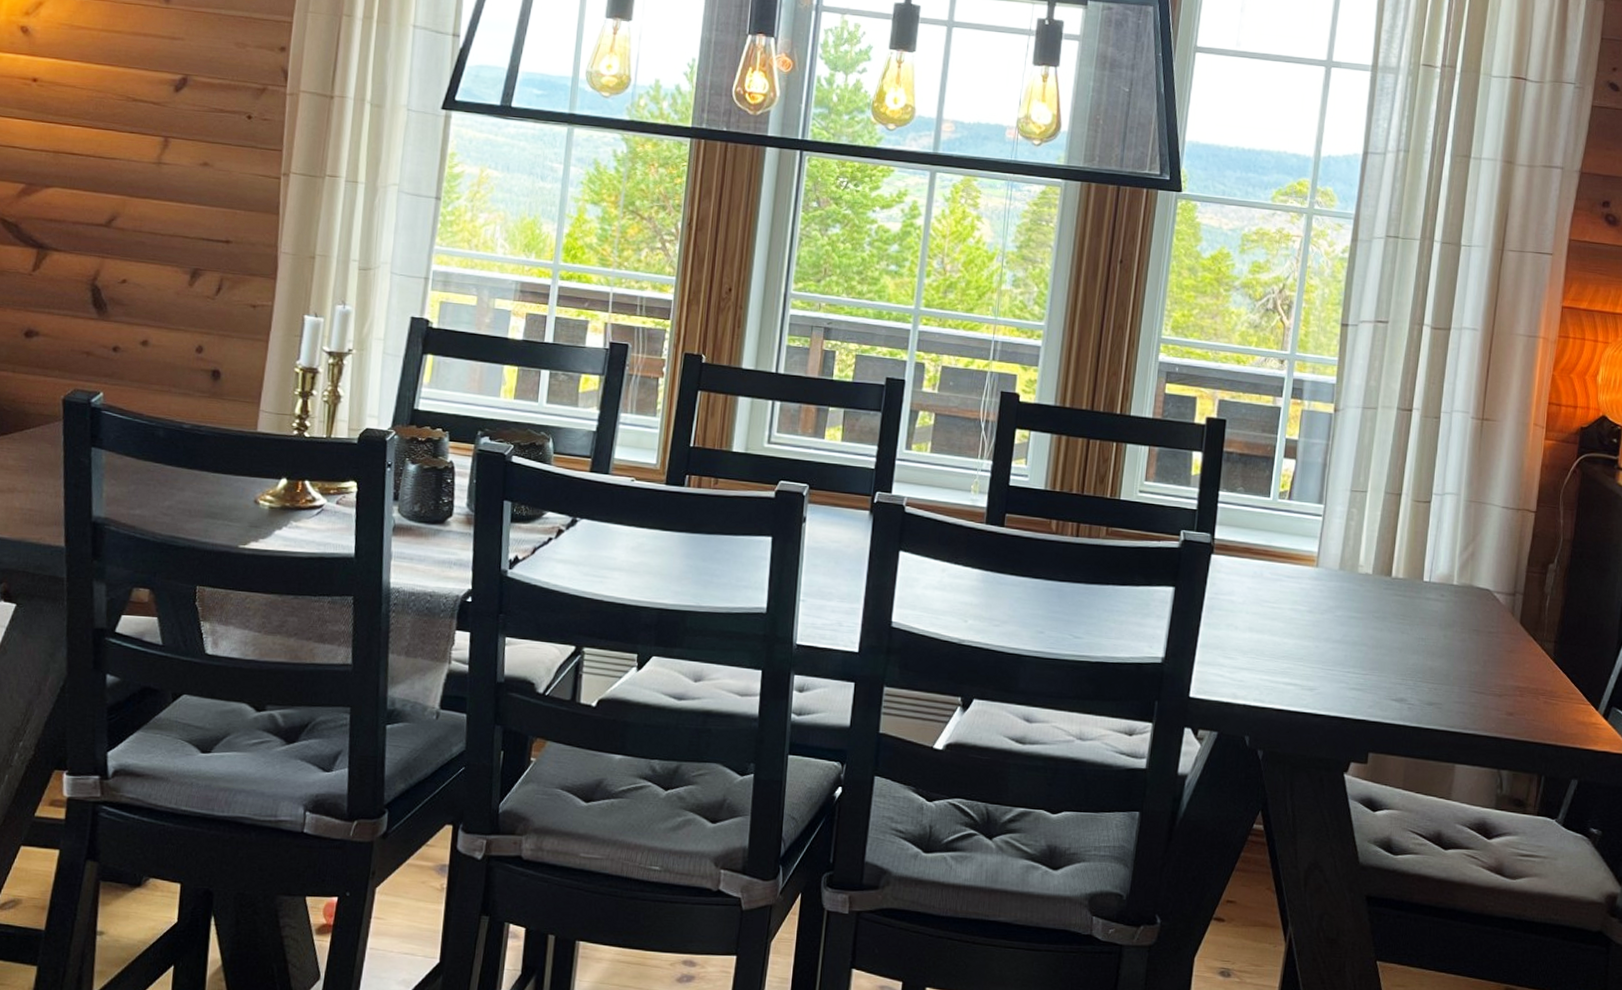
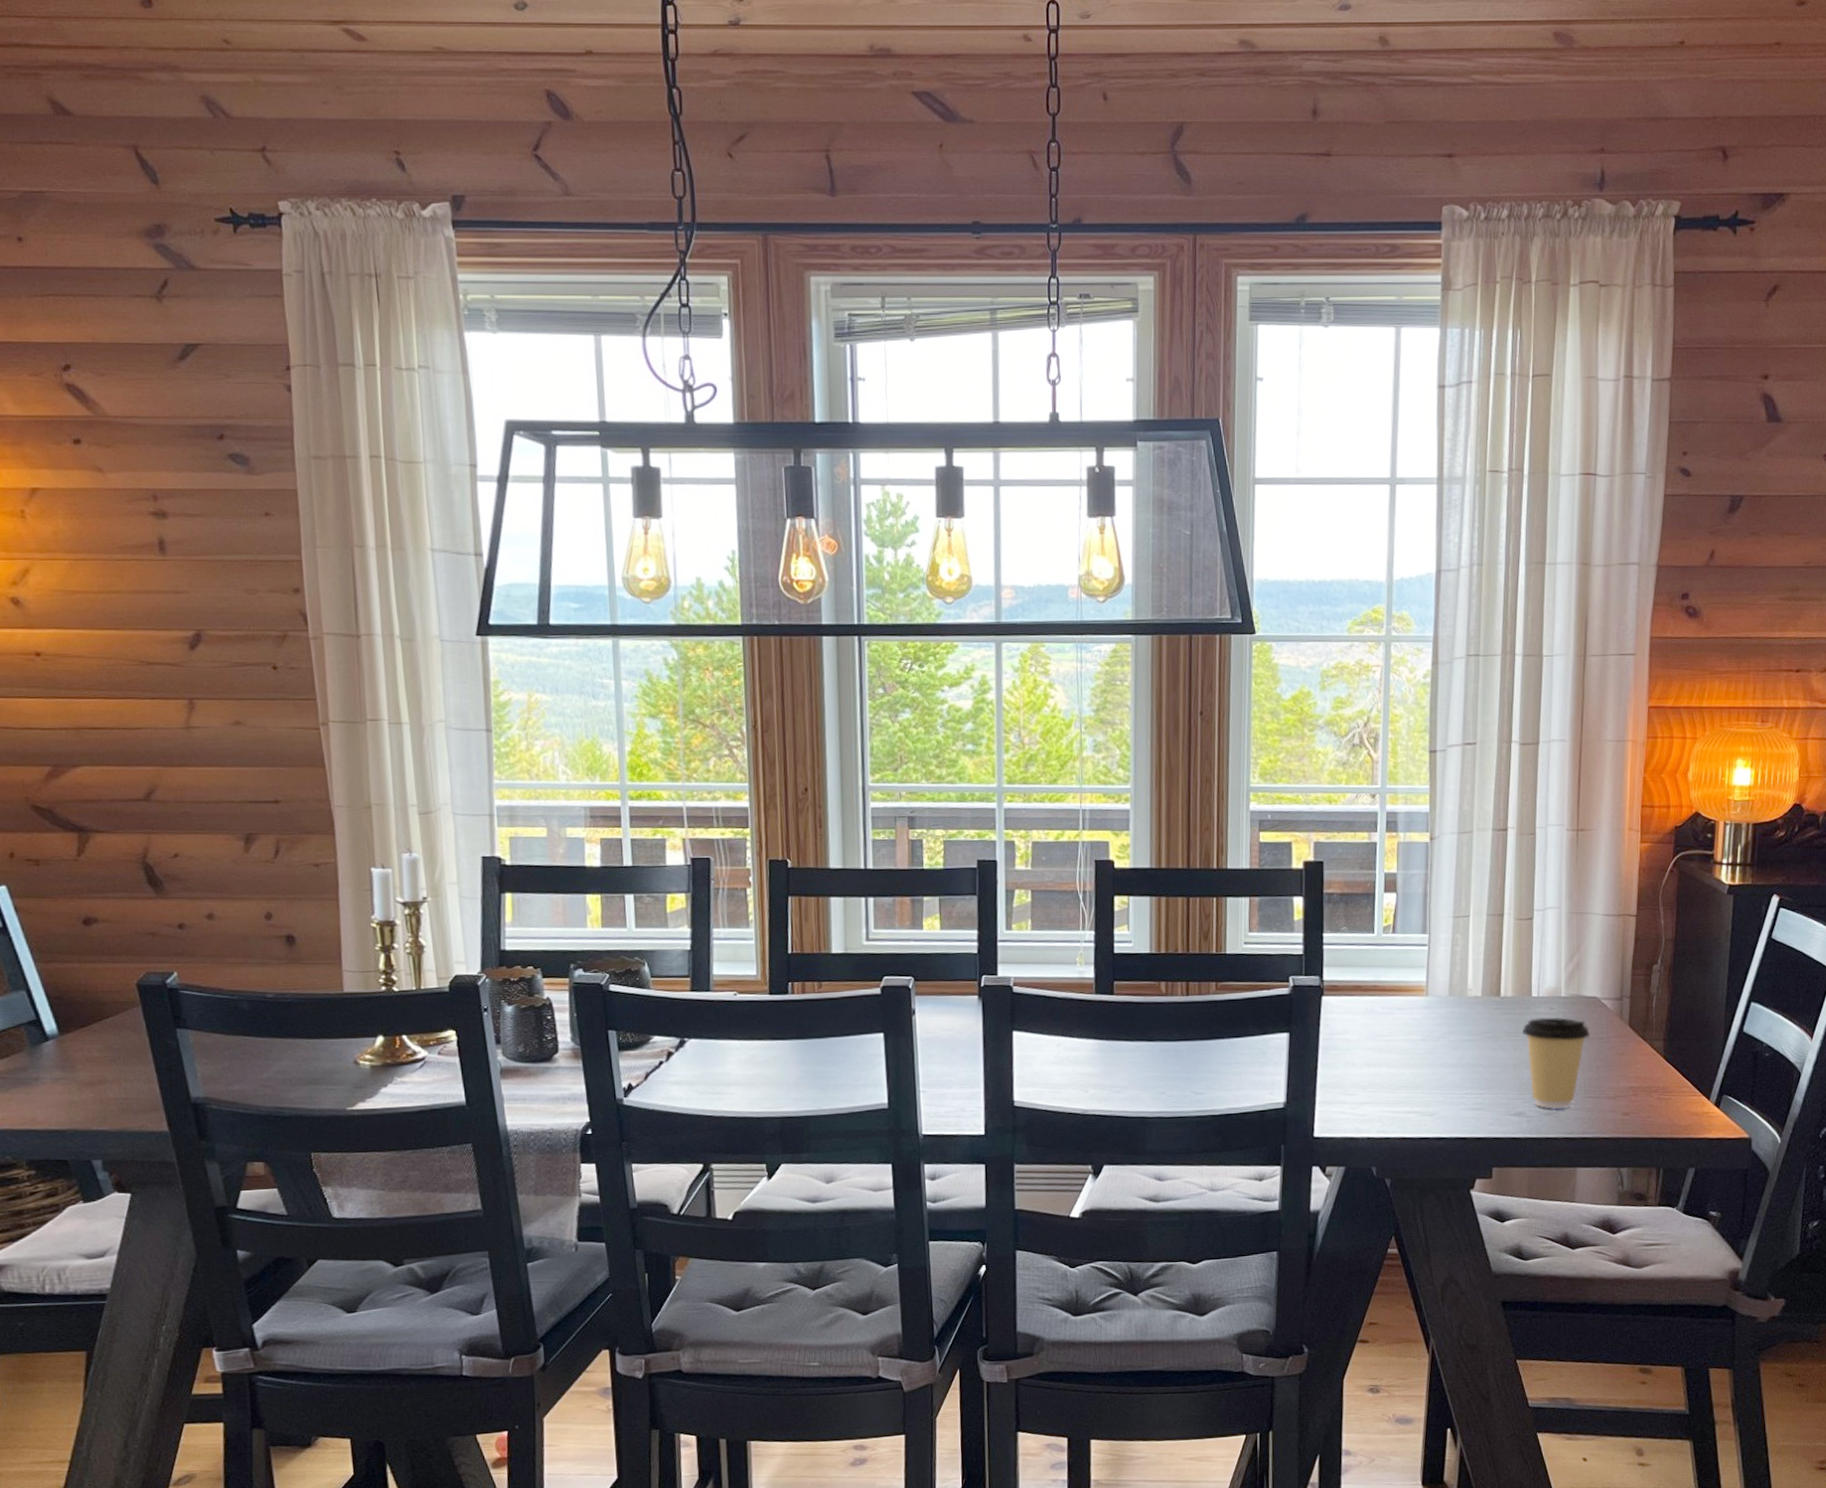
coffee cup: none [1411,603,1479,700] -> present [1522,1017,1590,1110]

